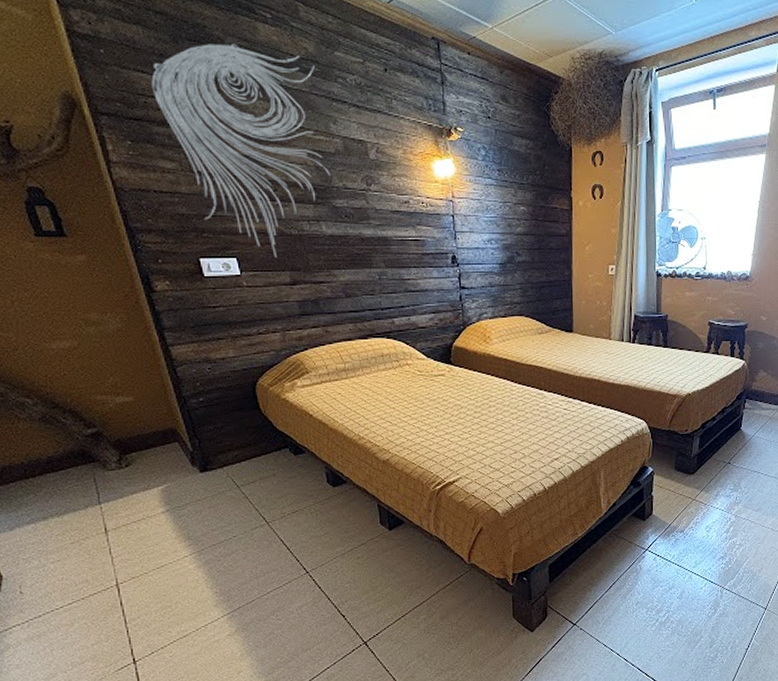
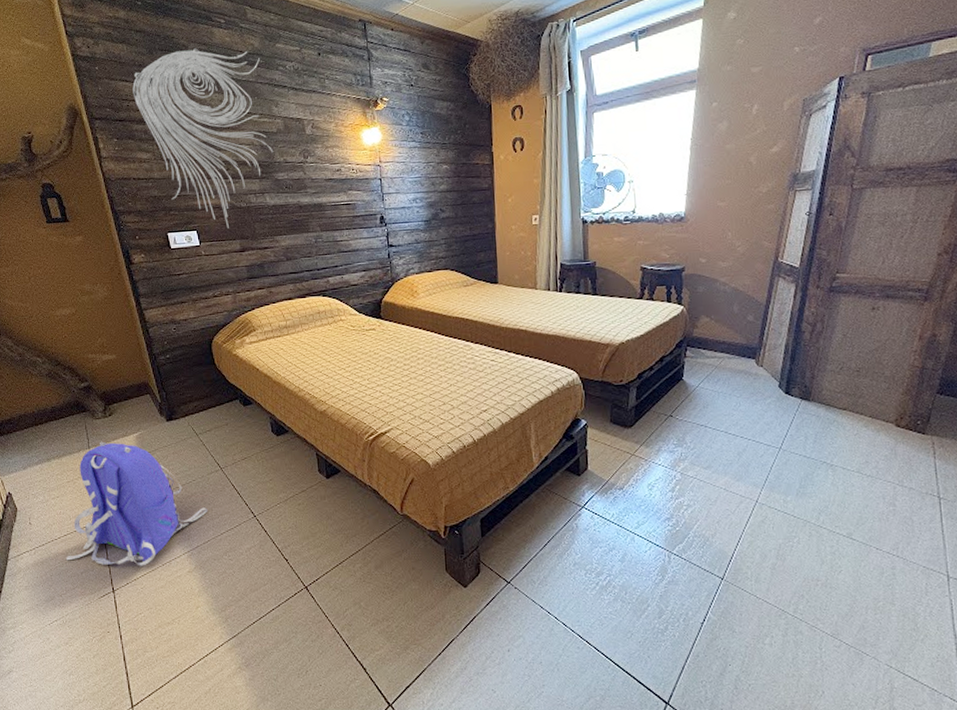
backpack: none [70,496,252,634] -> present [65,441,208,566]

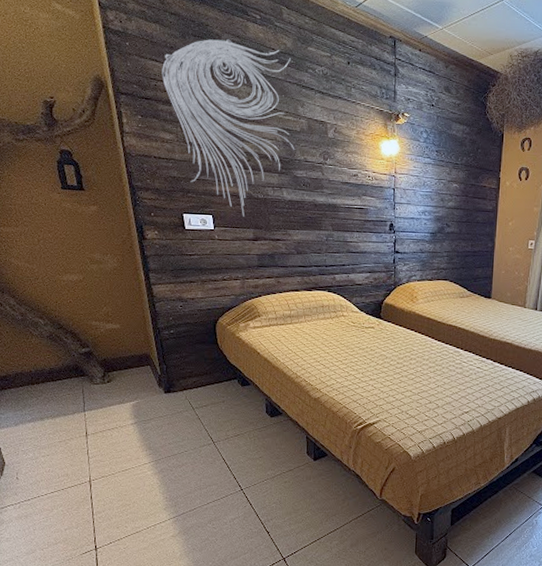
backpack: present [65,441,208,566] -> none [50,406,197,528]

